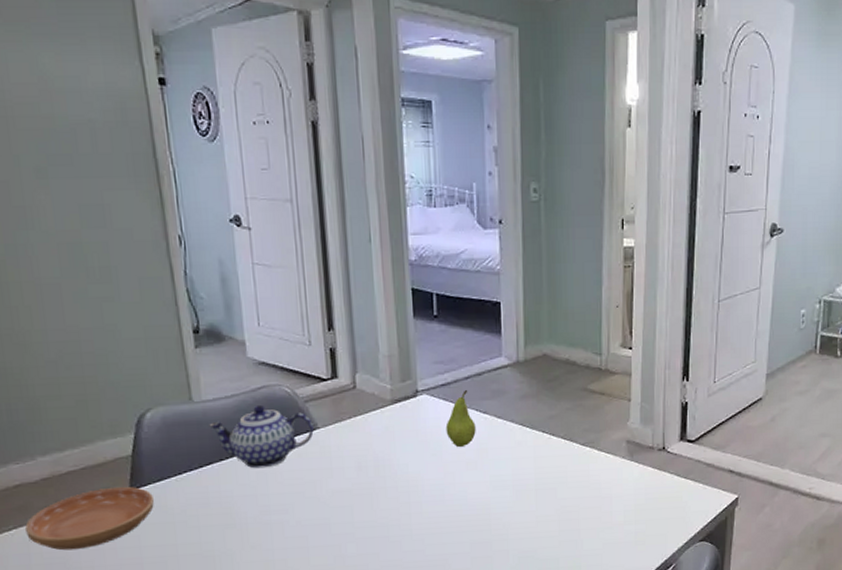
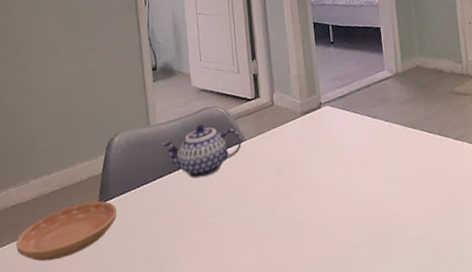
fruit: present [445,390,476,447] -> none [344,100,369,148]

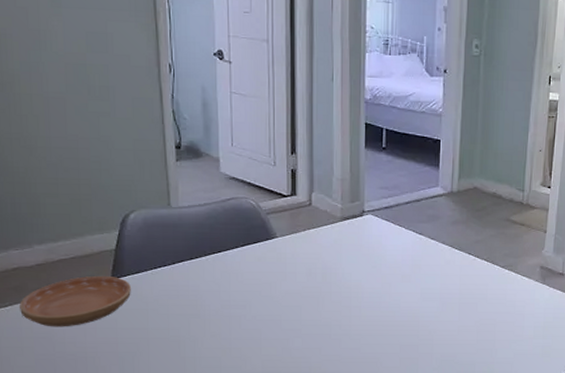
teapot: present [161,125,242,179] -> none [183,214,273,268]

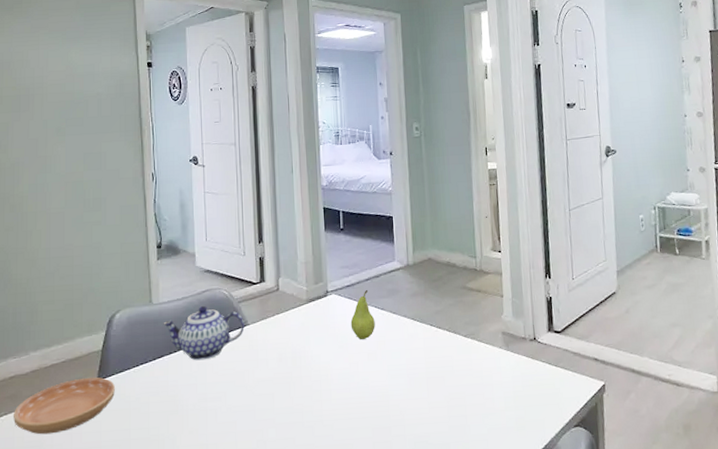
teapot: none [183,214,273,268] -> present [163,306,245,361]
fruit: none [386,213,412,262] -> present [350,290,375,340]

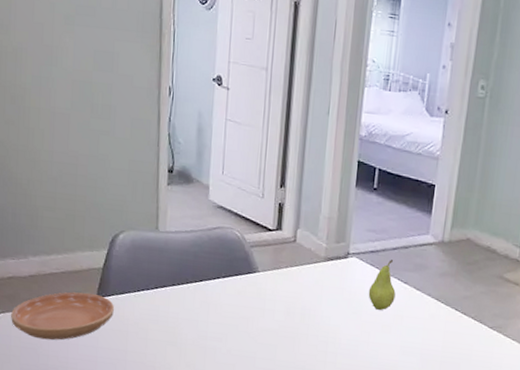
teapot: present [163,306,245,361] -> none [168,243,255,299]

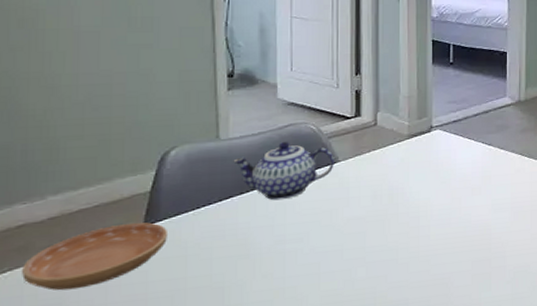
teapot: none [168,243,255,299] -> present [233,142,334,201]
fruit: present [368,260,396,310] -> none [455,126,481,175]

